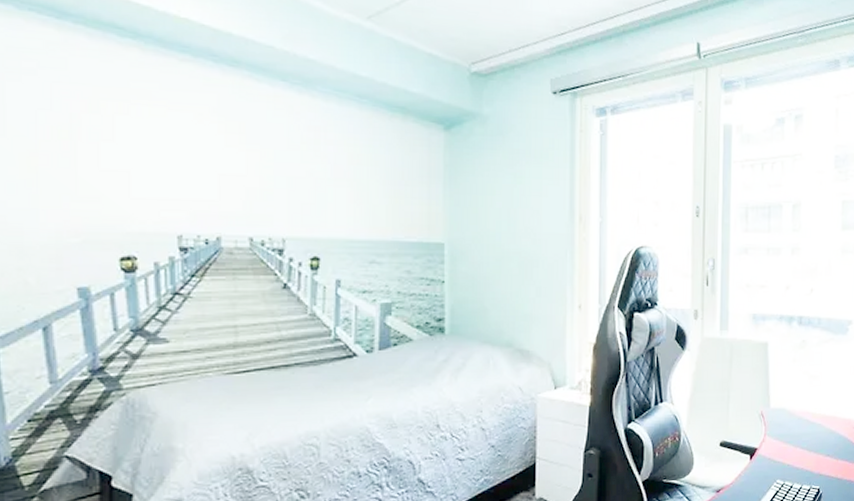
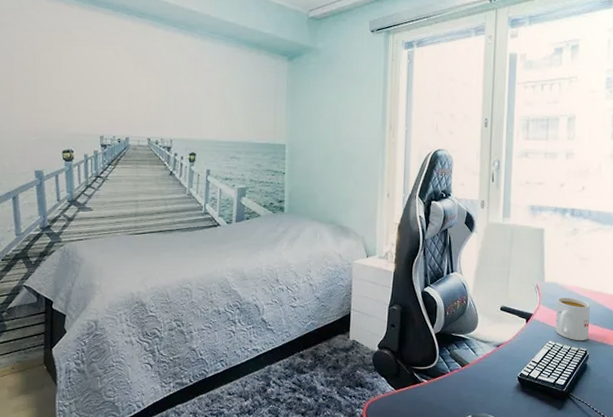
mug: none [784,424,822,478] -> present [555,297,590,341]

